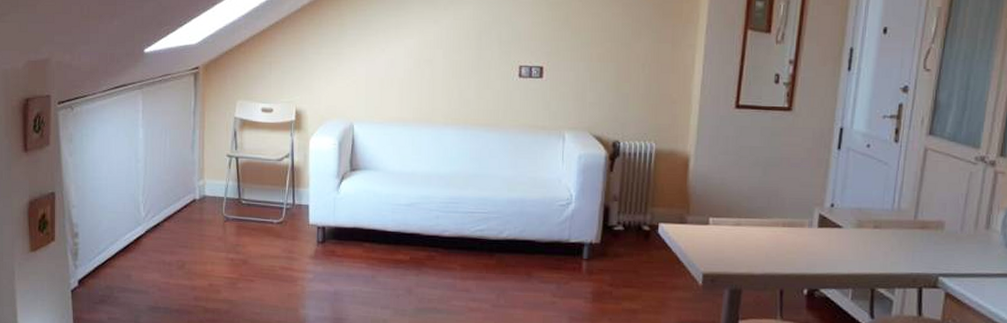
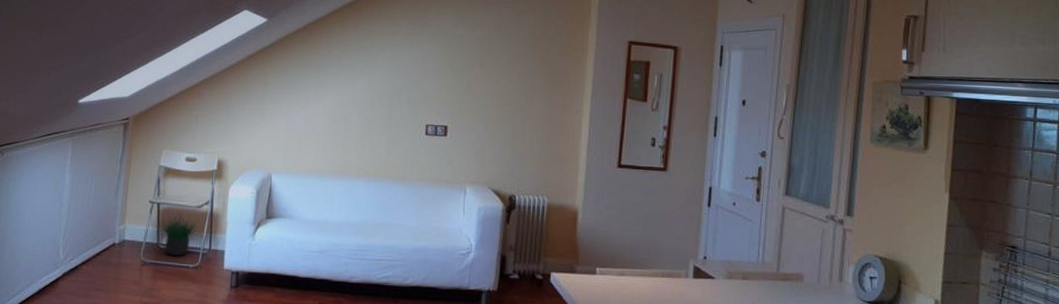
potted plant: none [238,164,282,211] -> present [158,211,200,256]

